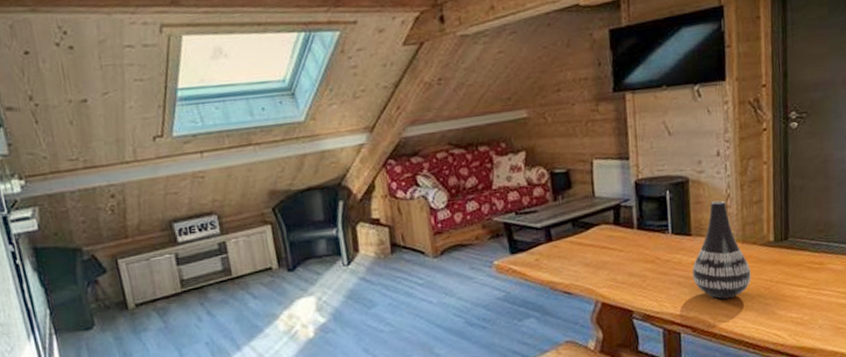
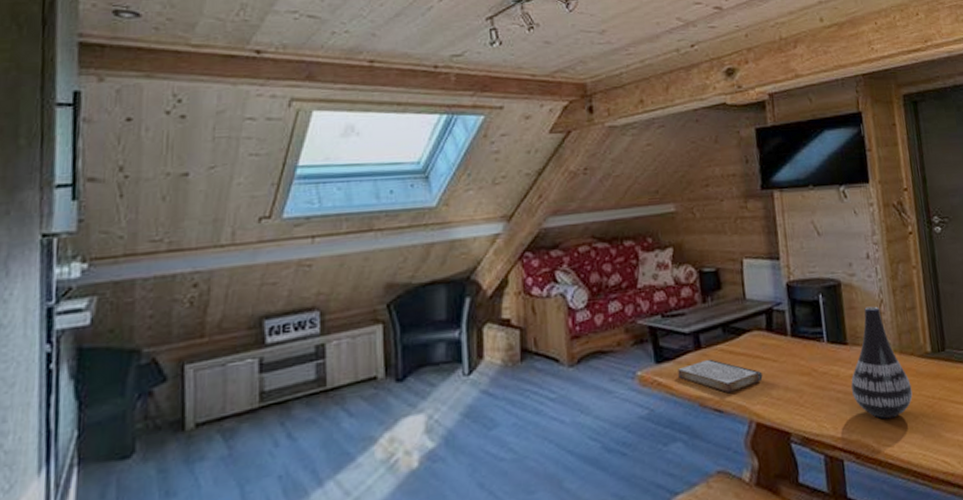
book: none [531,249,609,278] -> present [678,358,763,392]

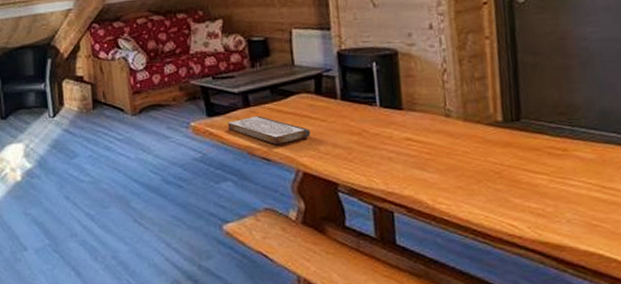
vase: present [851,306,913,420] -> none [405,75,477,180]

